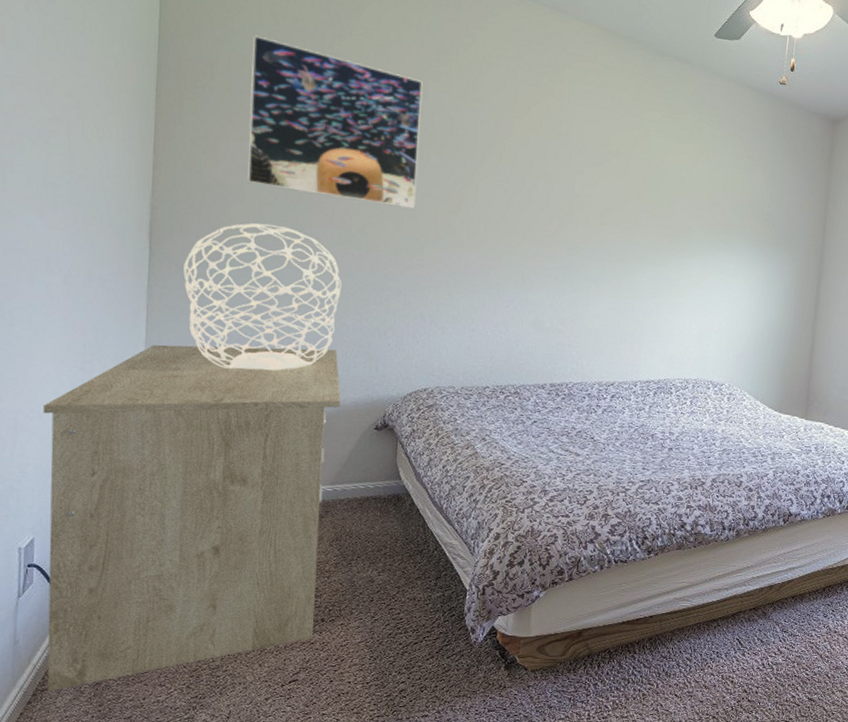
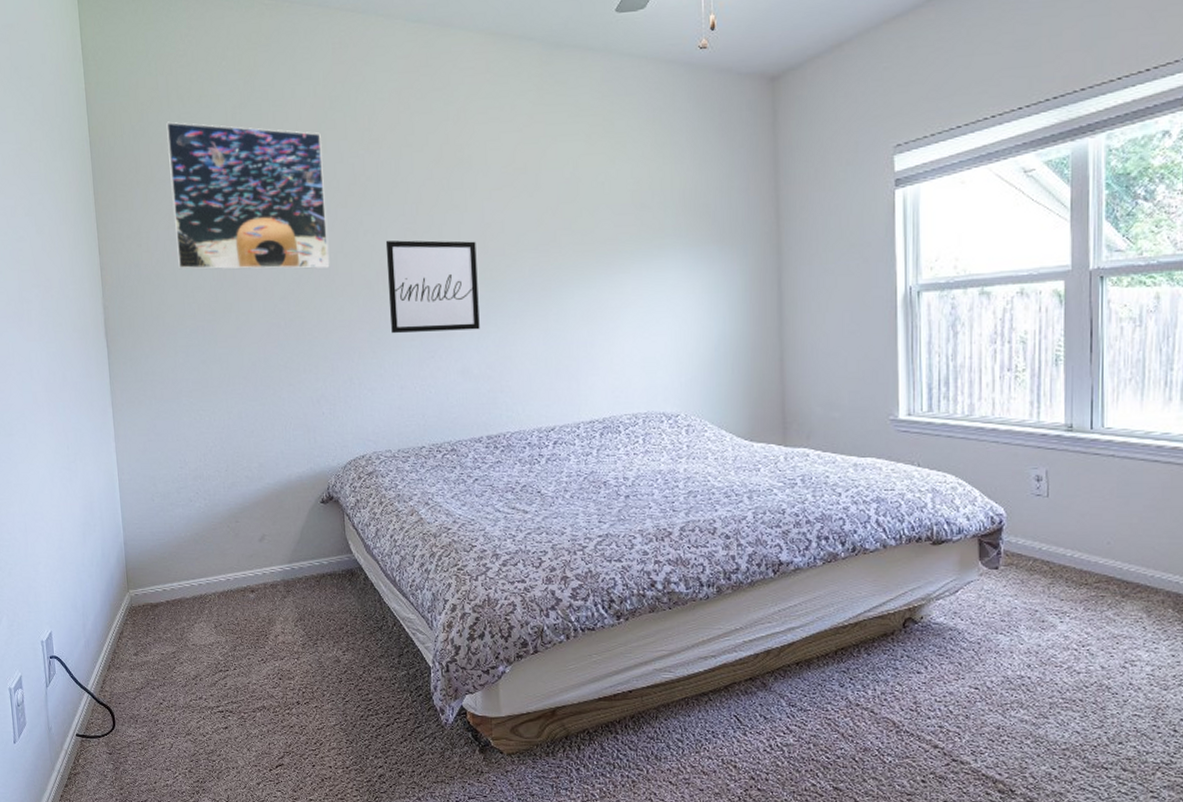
desk: present [43,345,341,692] -> none [44,425,291,776]
table lamp: present [183,223,341,371] -> none [136,306,273,455]
wall art: none [470,194,563,288] -> present [385,240,480,334]

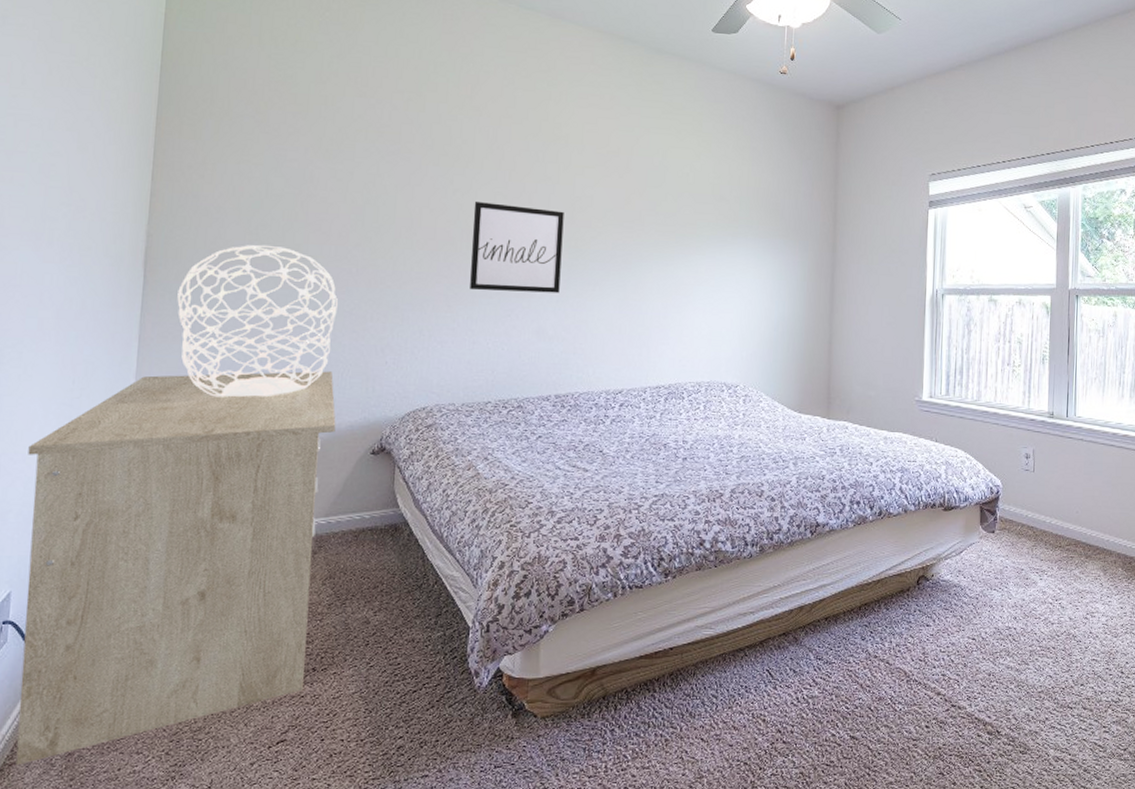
desk: none [44,425,291,776] -> present [15,371,336,766]
table lamp: none [136,306,273,455] -> present [177,244,338,398]
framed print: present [166,121,330,270] -> none [244,59,421,221]

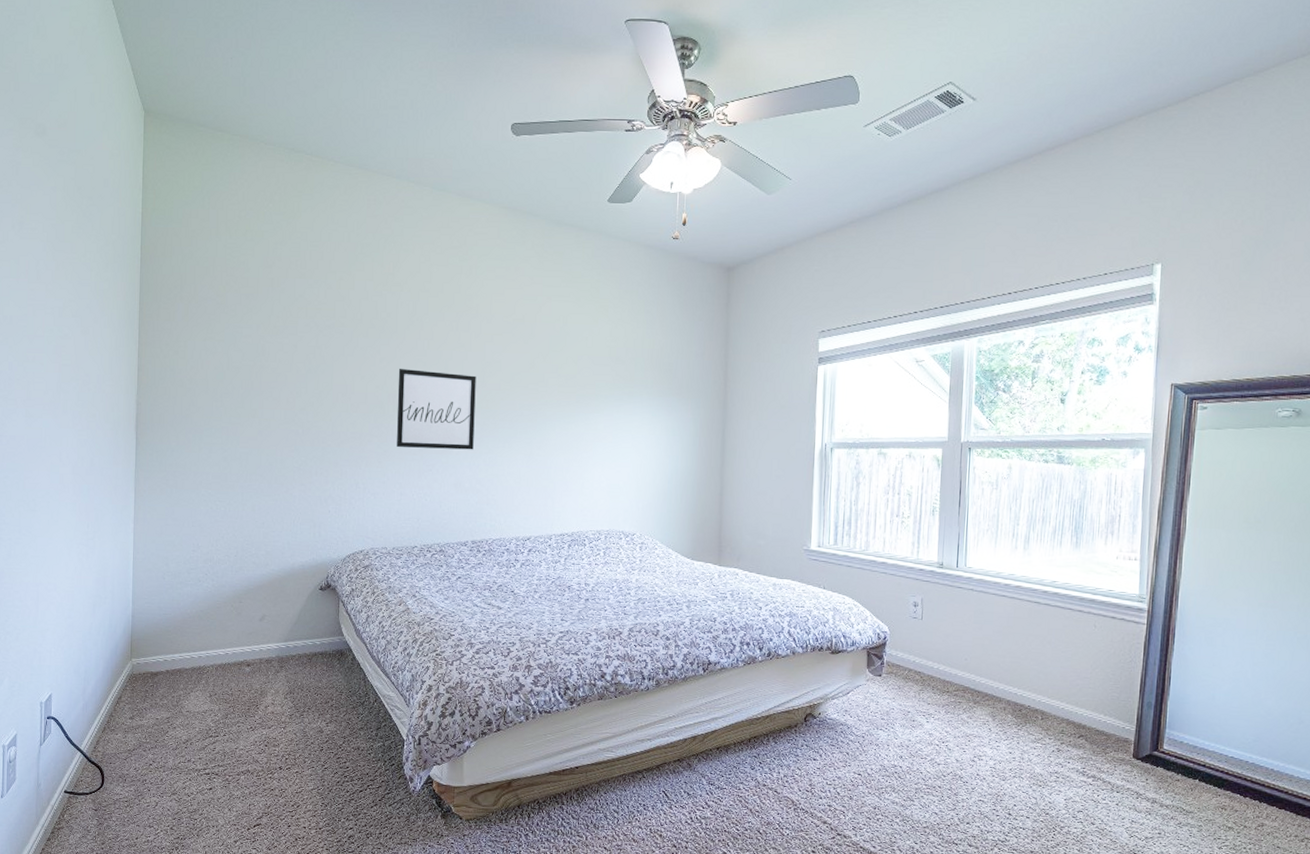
desk: present [15,371,336,766] -> none [58,518,291,830]
table lamp: present [177,244,338,398] -> none [162,410,288,540]

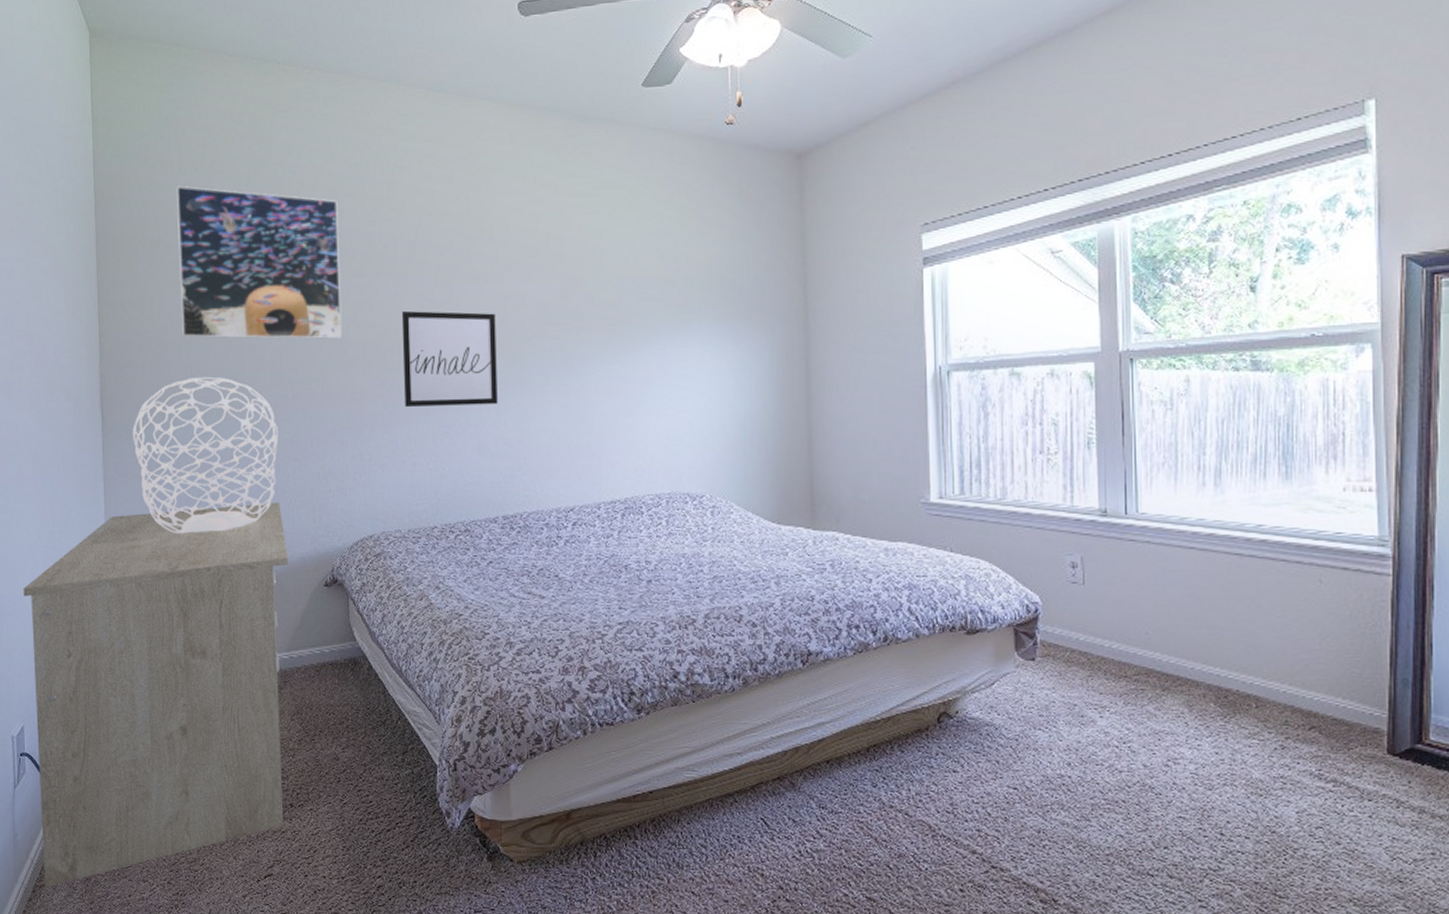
desk: none [58,518,291,830] -> present [23,502,289,888]
table lamp: none [162,410,288,540] -> present [132,376,278,534]
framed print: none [211,249,350,387] -> present [177,185,343,339]

